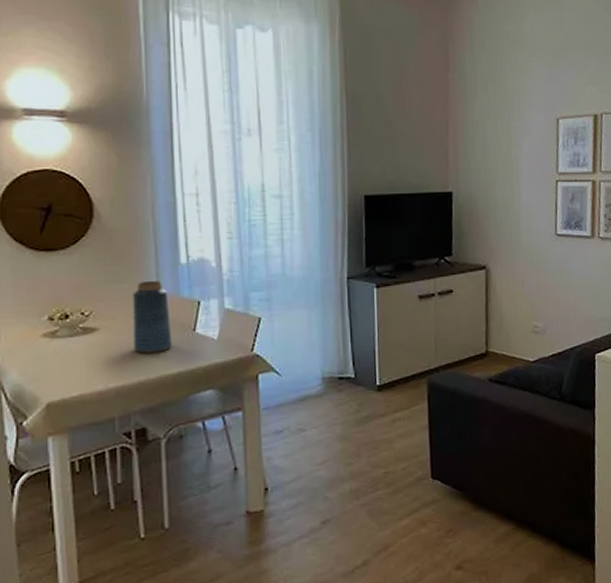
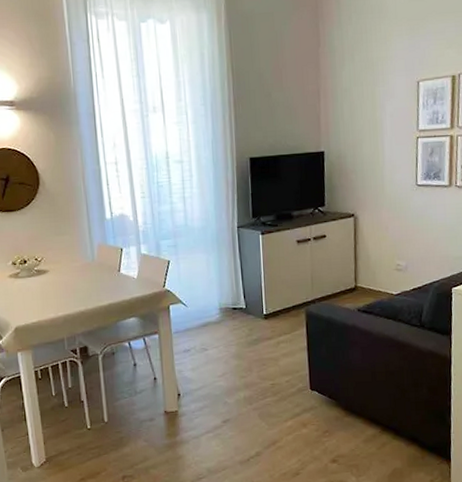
vase: present [133,281,173,354] -> none [72,233,104,290]

